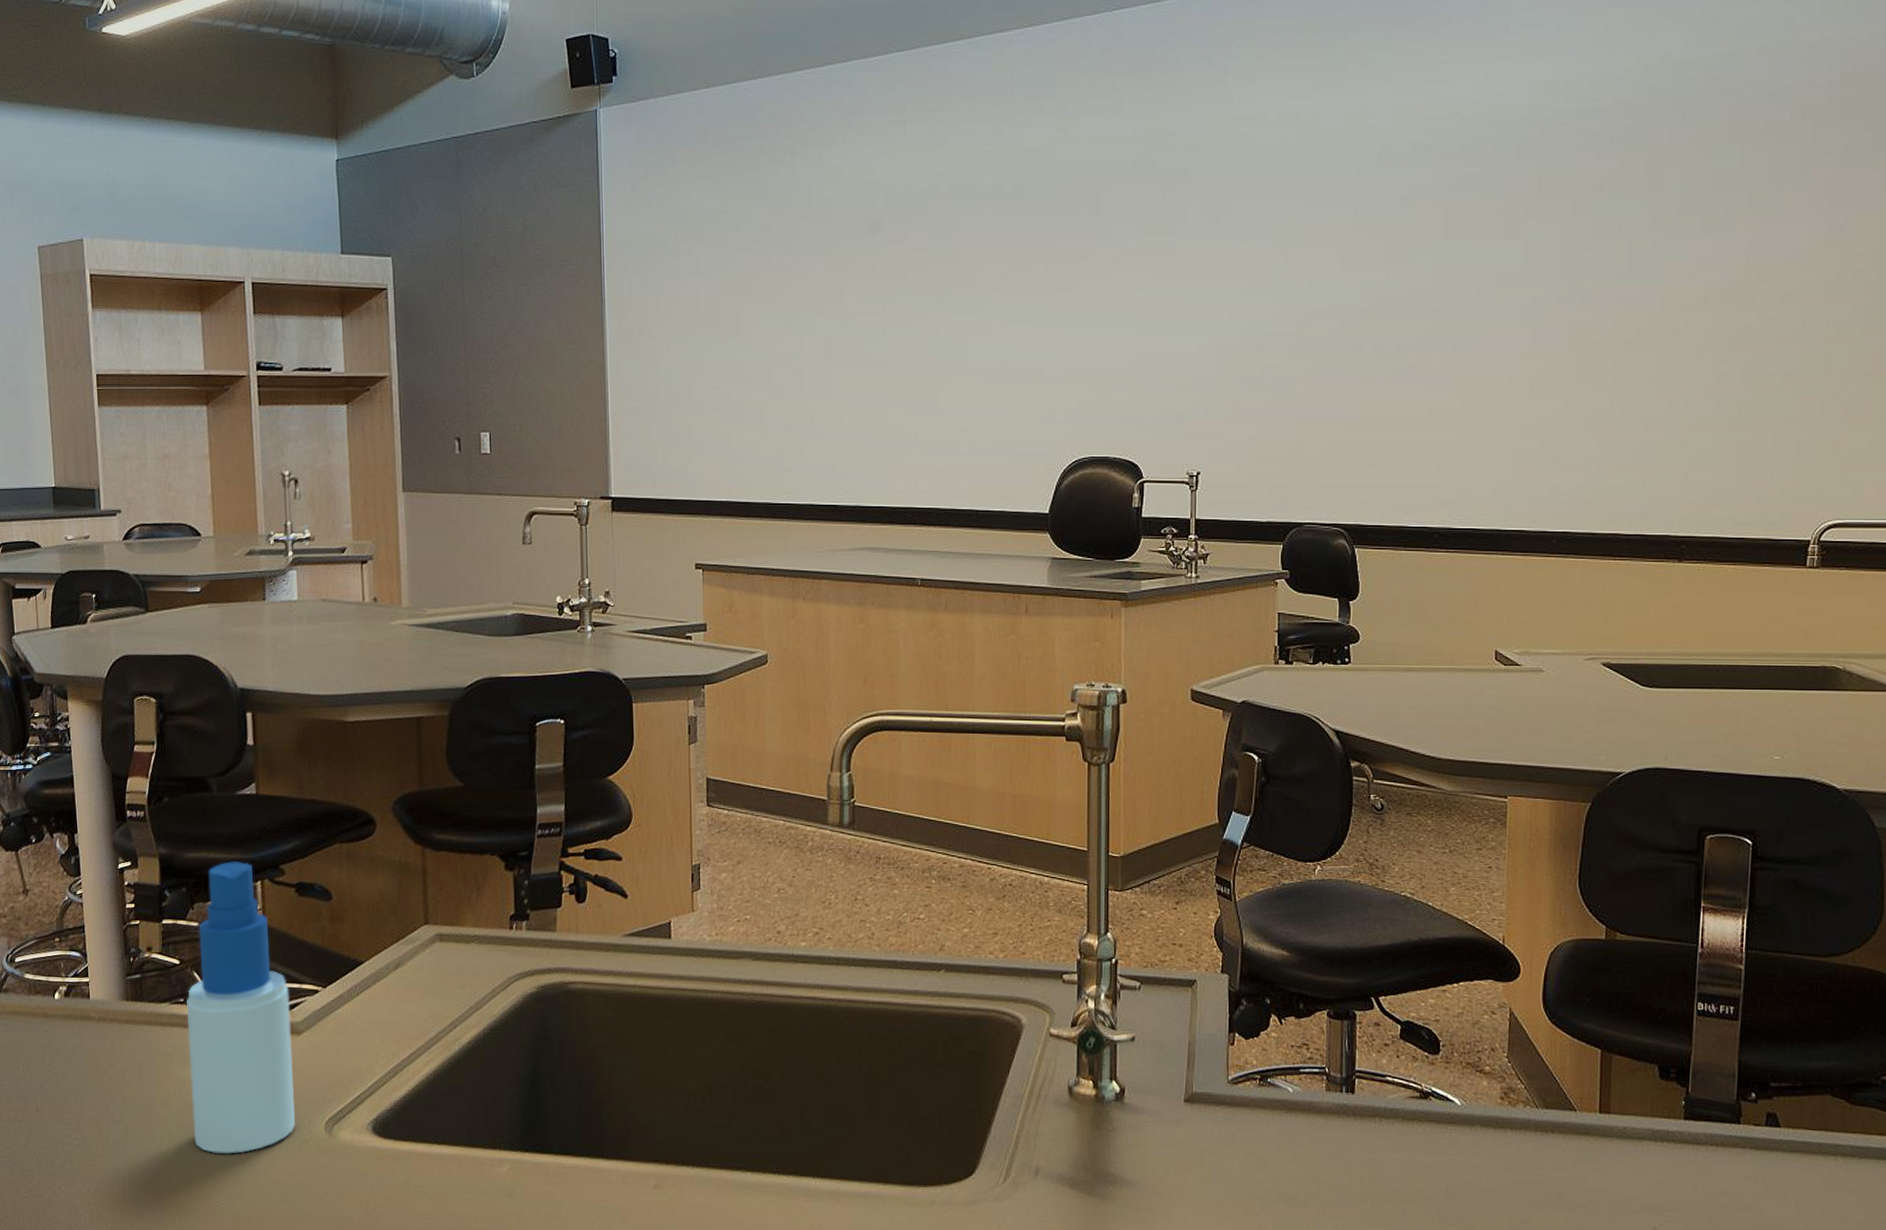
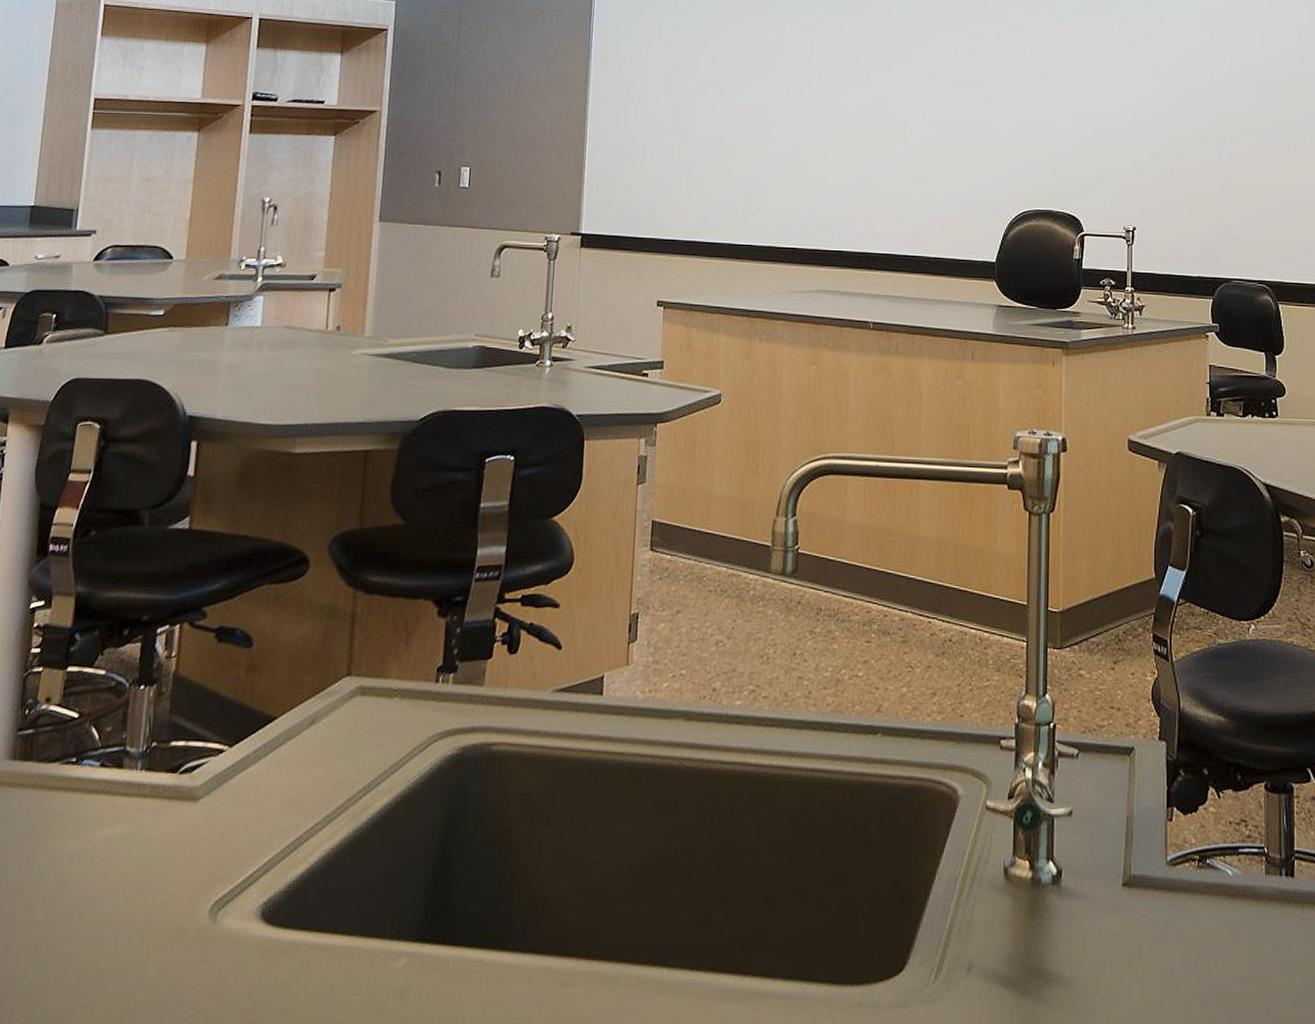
spray bottle: present [187,861,295,1154] -> none [61,601,192,945]

